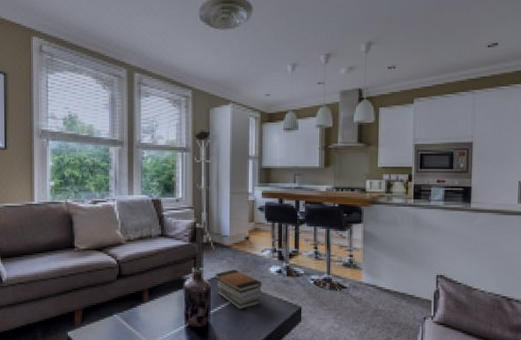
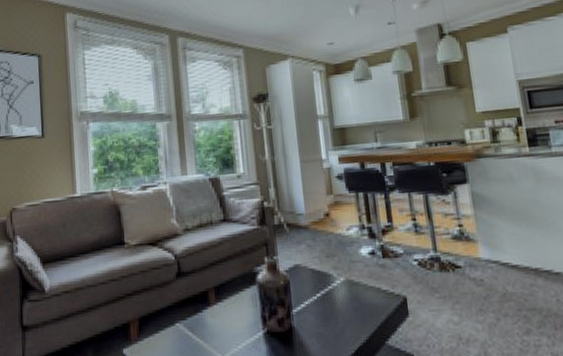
book stack: present [215,269,262,309] -> none [293,255,354,306]

